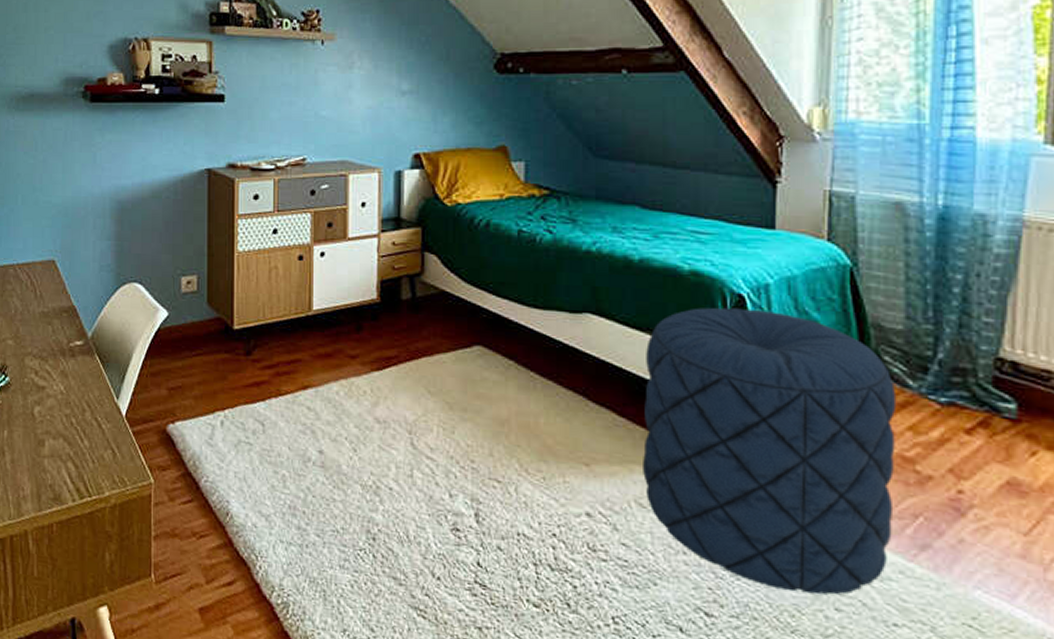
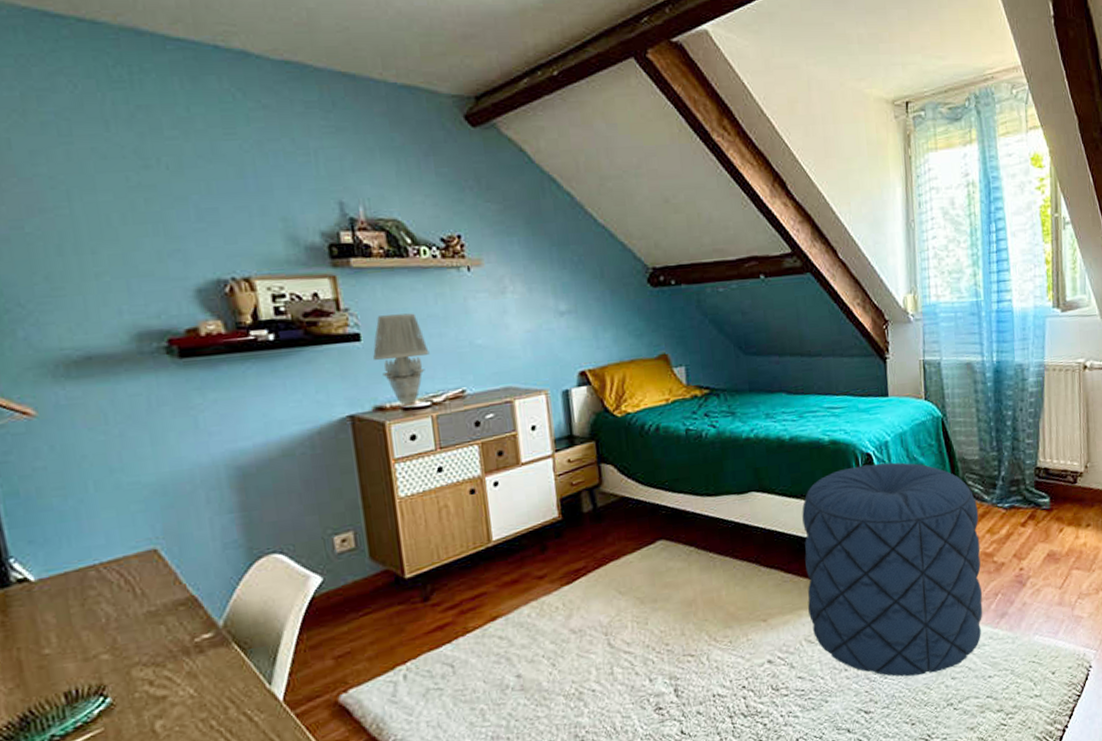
wall sconce: none [233,80,279,165] -> present [373,313,430,405]

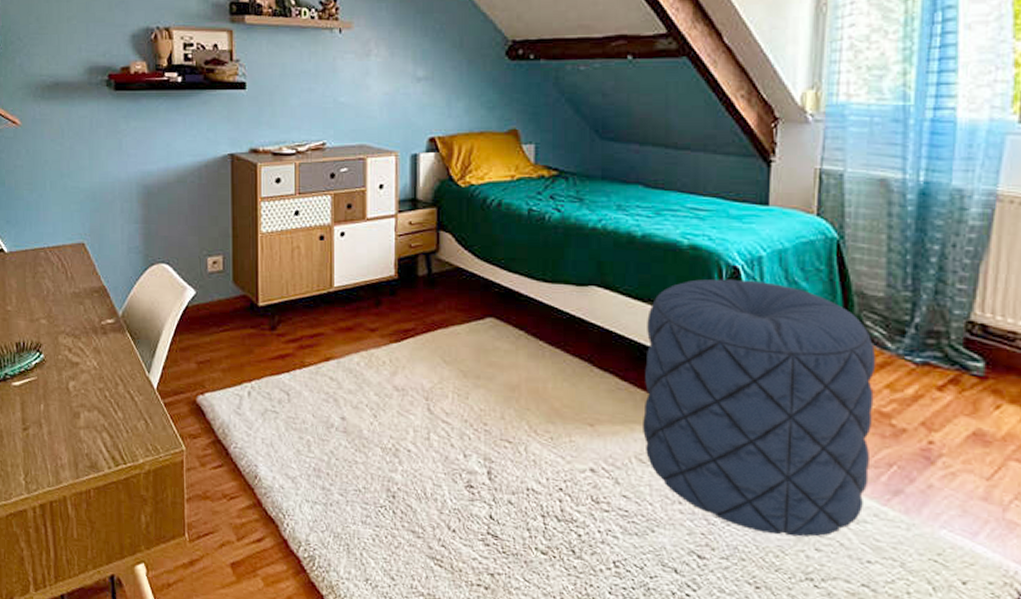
wall sconce: present [373,313,430,405] -> none [254,68,299,150]

